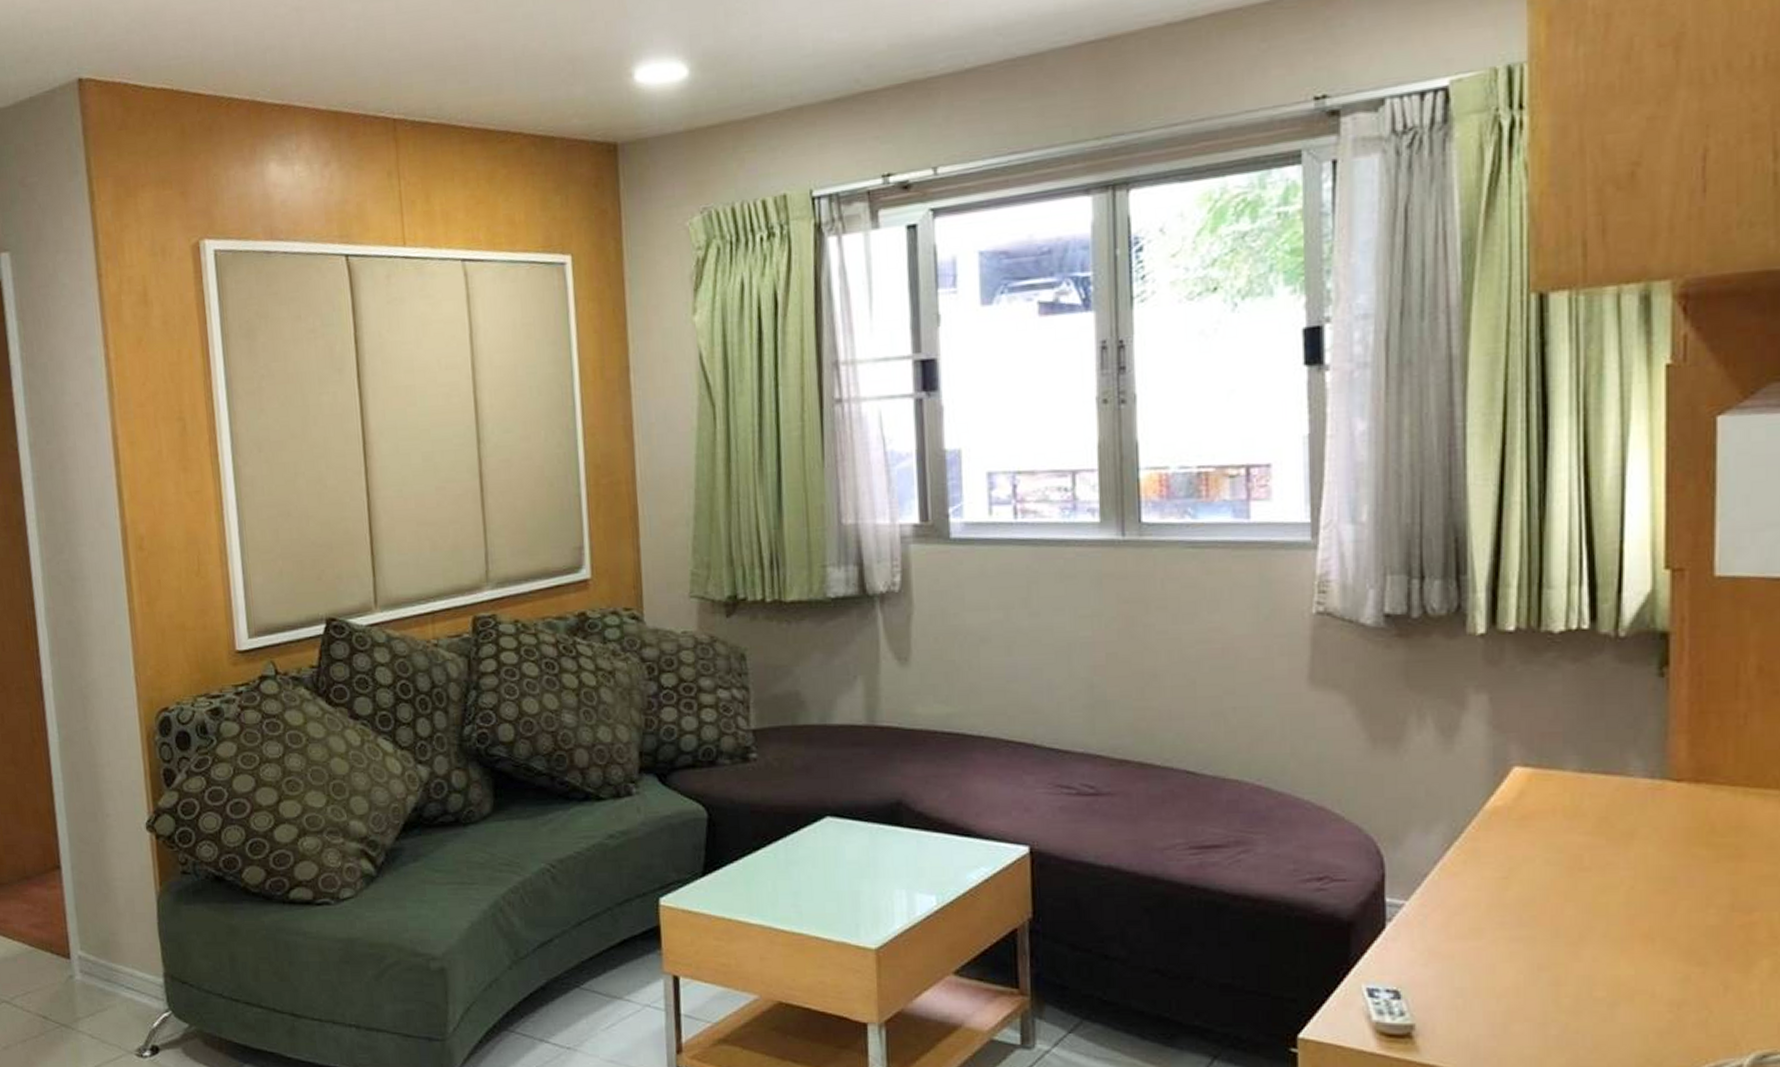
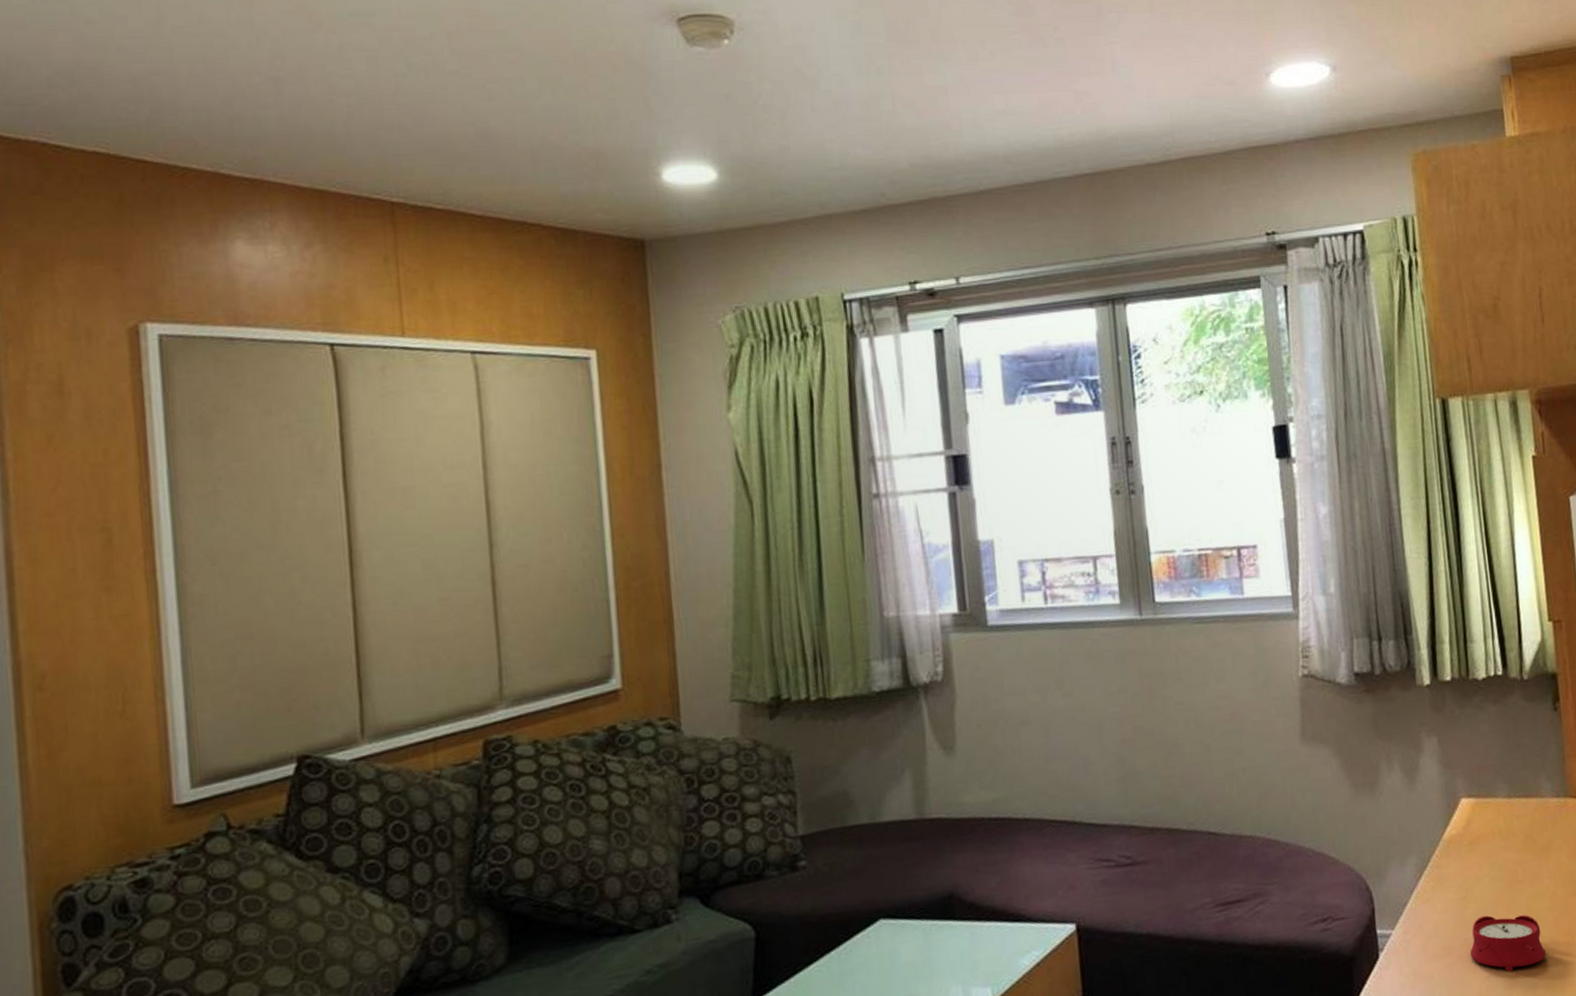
alarm clock: none [1506,900,1612,966] -> present [1469,915,1546,972]

